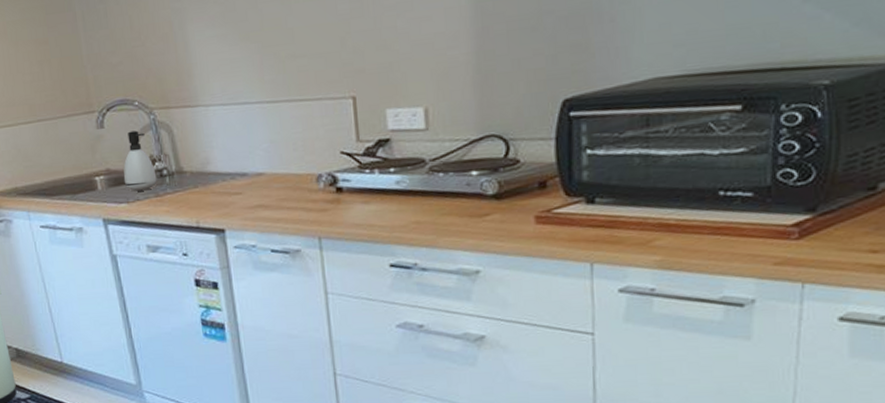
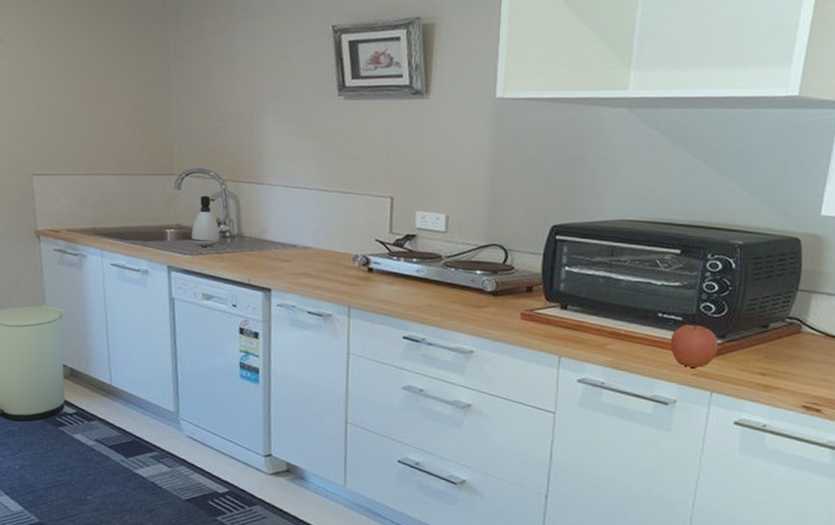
fruit: none [739,199,808,256] -> present [670,324,719,369]

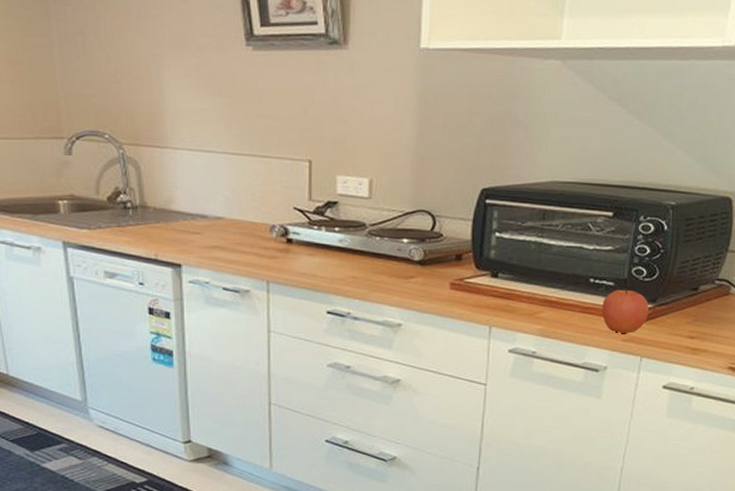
soap dispenser: present [191,196,220,247] -> none [87,162,121,220]

